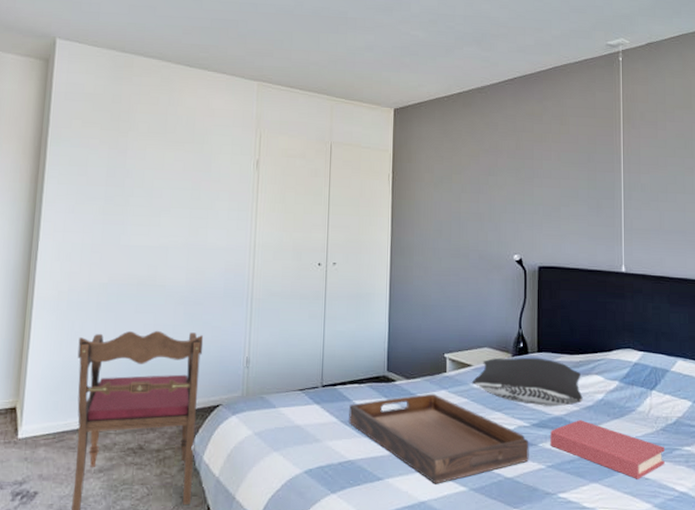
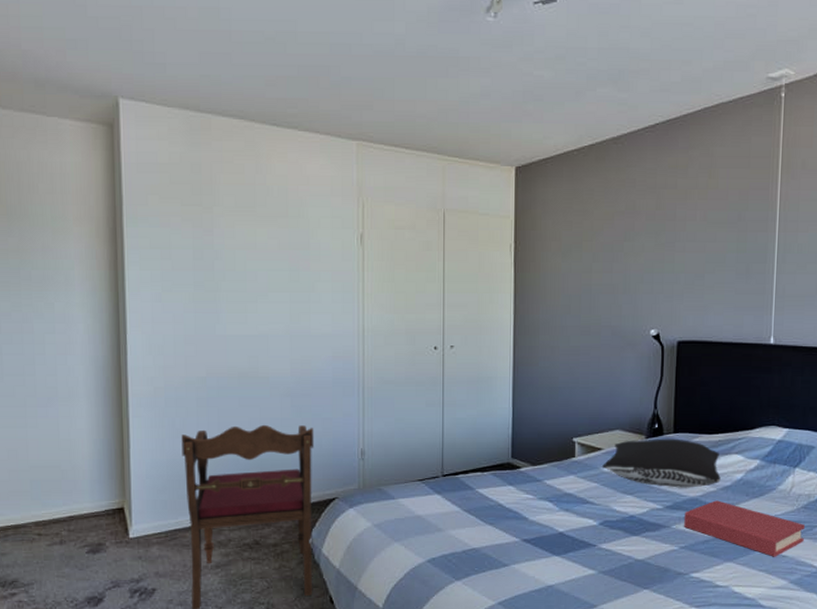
serving tray: present [349,393,529,485] -> none [472,479,662,569]

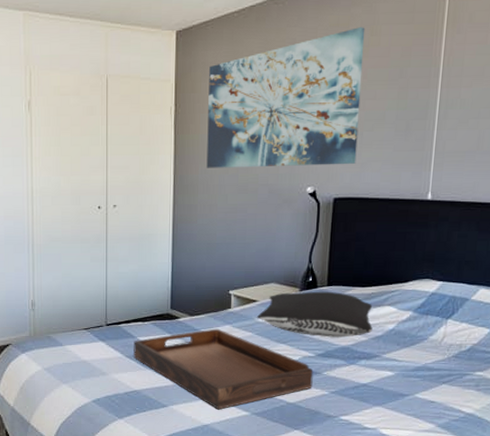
serving tray: none [472,479,662,569] -> present [133,328,313,410]
wall art: none [548,170,704,308] -> present [206,27,366,168]
hardback book: present [684,500,805,557] -> none [335,349,455,403]

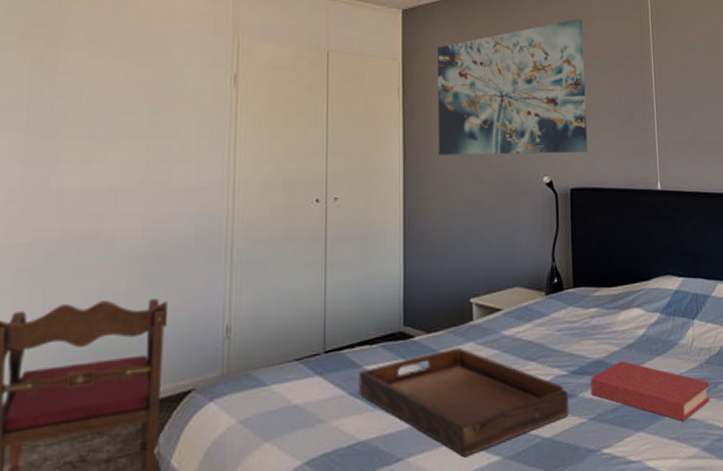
pillow: present [257,291,373,338] -> none [503,293,624,350]
hardback book: none [335,349,455,403] -> present [591,361,710,422]

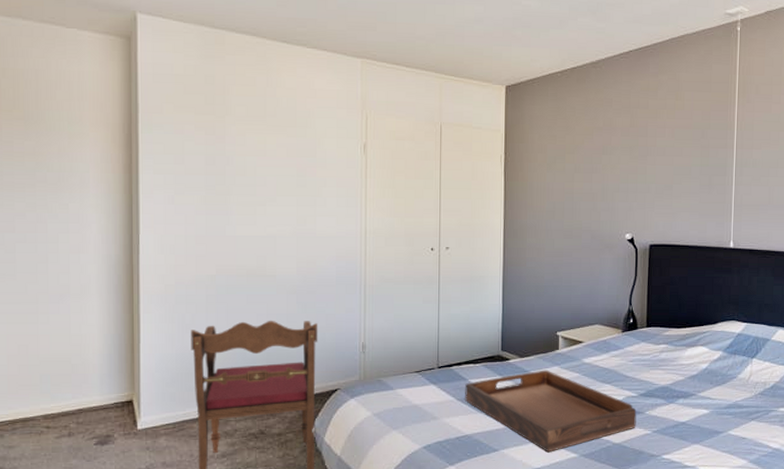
wall art: present [438,19,588,155] -> none [534,92,671,214]
hardback book: present [591,361,710,422] -> none [656,388,761,439]

